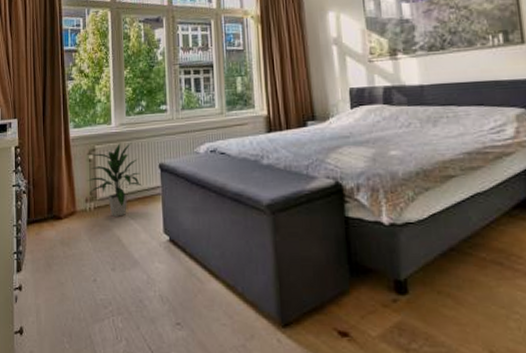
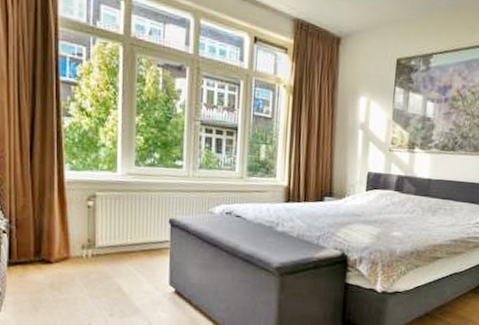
indoor plant: present [87,141,142,218] -> none [85,193,149,267]

